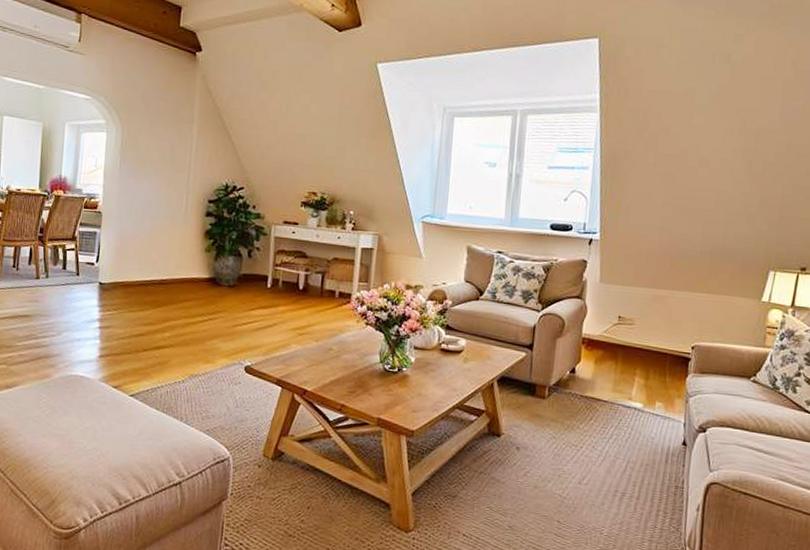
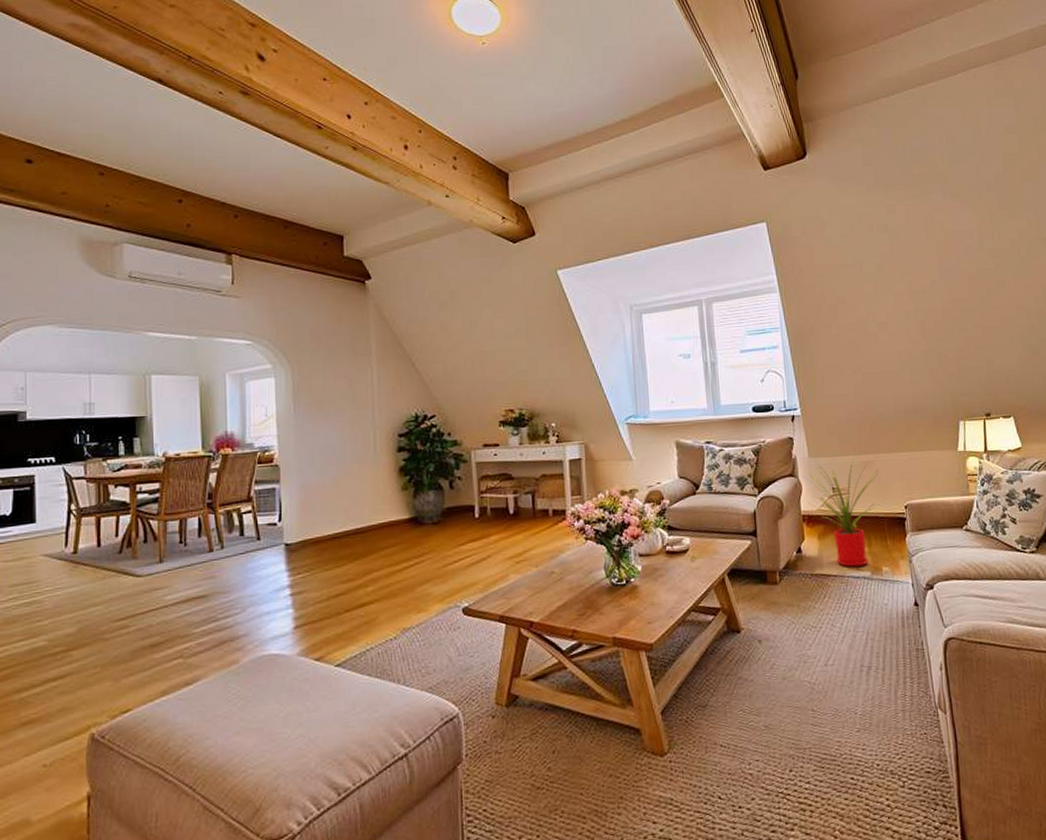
house plant: none [590,293,674,397] -> present [803,461,889,567]

